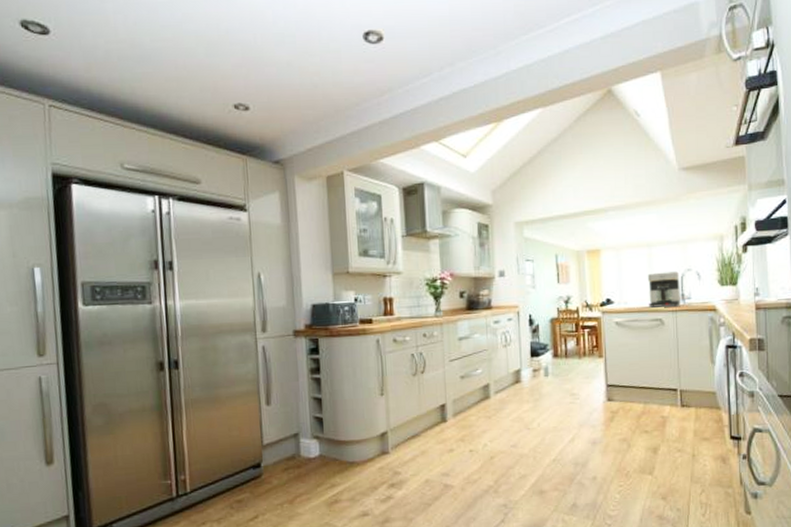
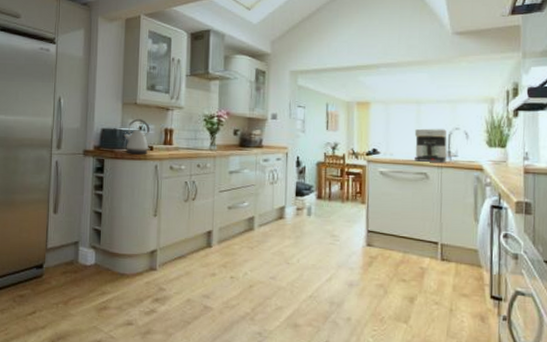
kettle: none [338,289,369,330] -> present [124,118,151,155]

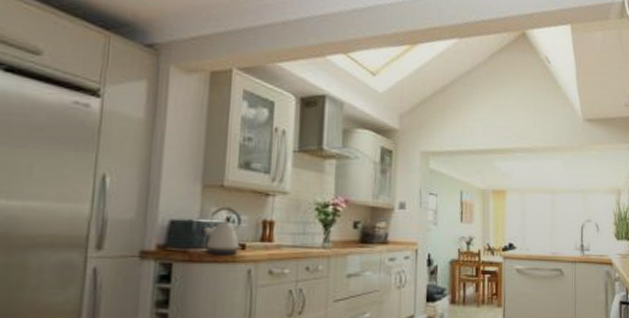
coffee maker: present [414,128,448,162] -> none [549,220,581,257]

